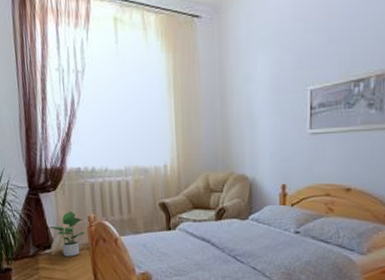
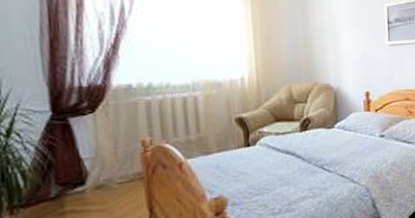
potted plant: present [50,211,86,257] -> none [84,136,138,192]

